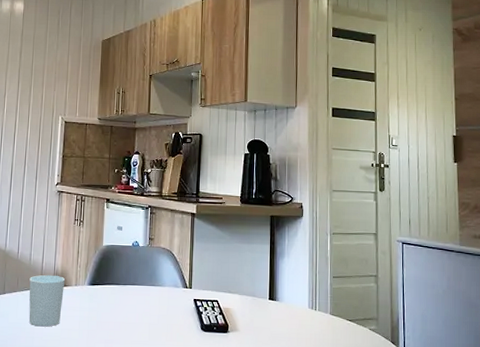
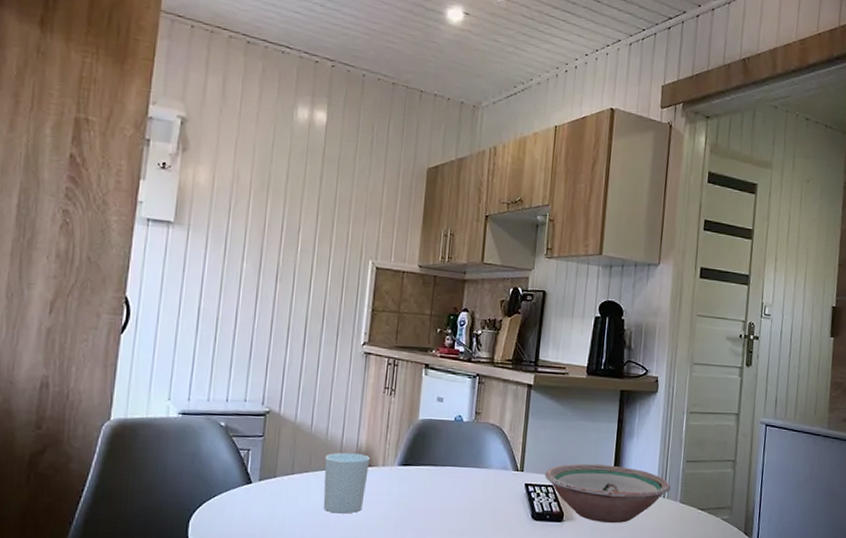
bowl: none [210,281,321,333] -> present [544,463,671,523]

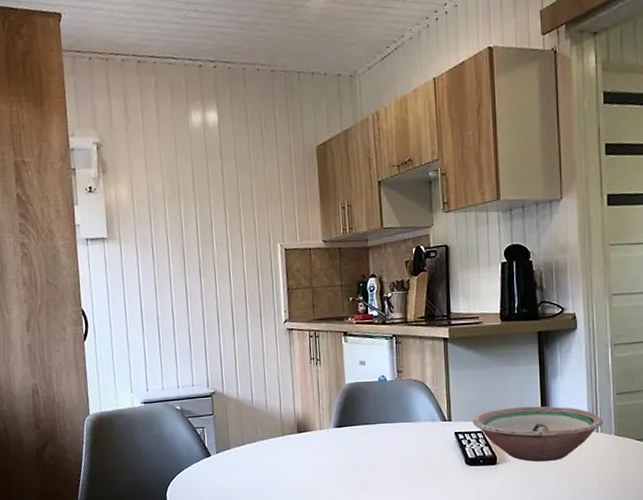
cup: present [323,452,371,514] -> none [268,420,309,476]

